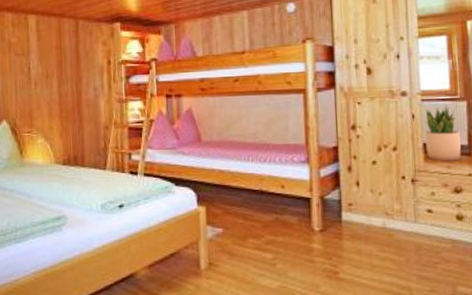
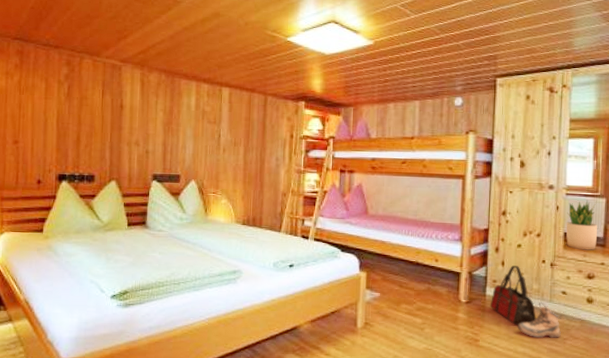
duffel bag: none [347,185,401,252] -> present [489,266,536,325]
boot: none [380,223,431,265] -> present [517,301,562,339]

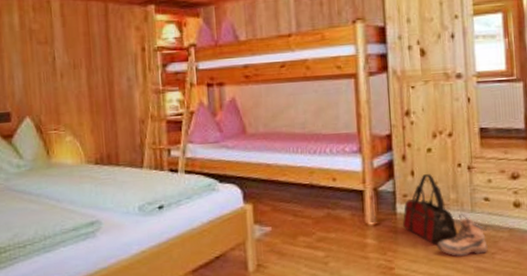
planter: present [566,199,598,250] -> none [480,86,518,147]

